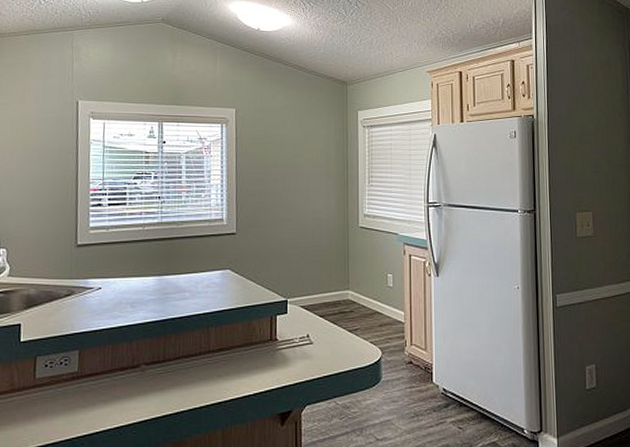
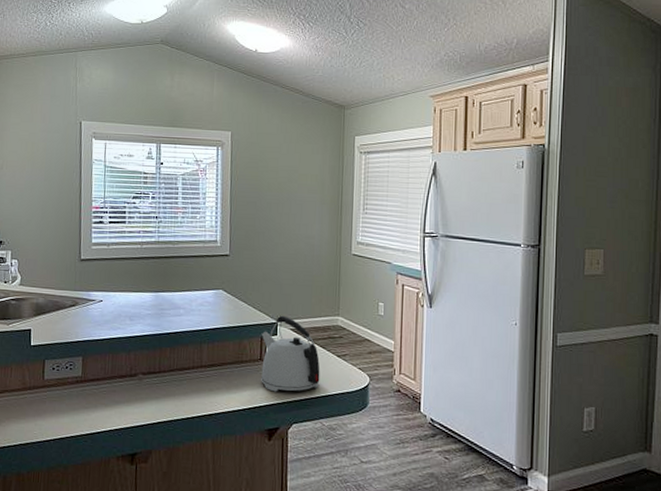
kettle: none [271,292,332,373] -> present [261,315,320,392]

